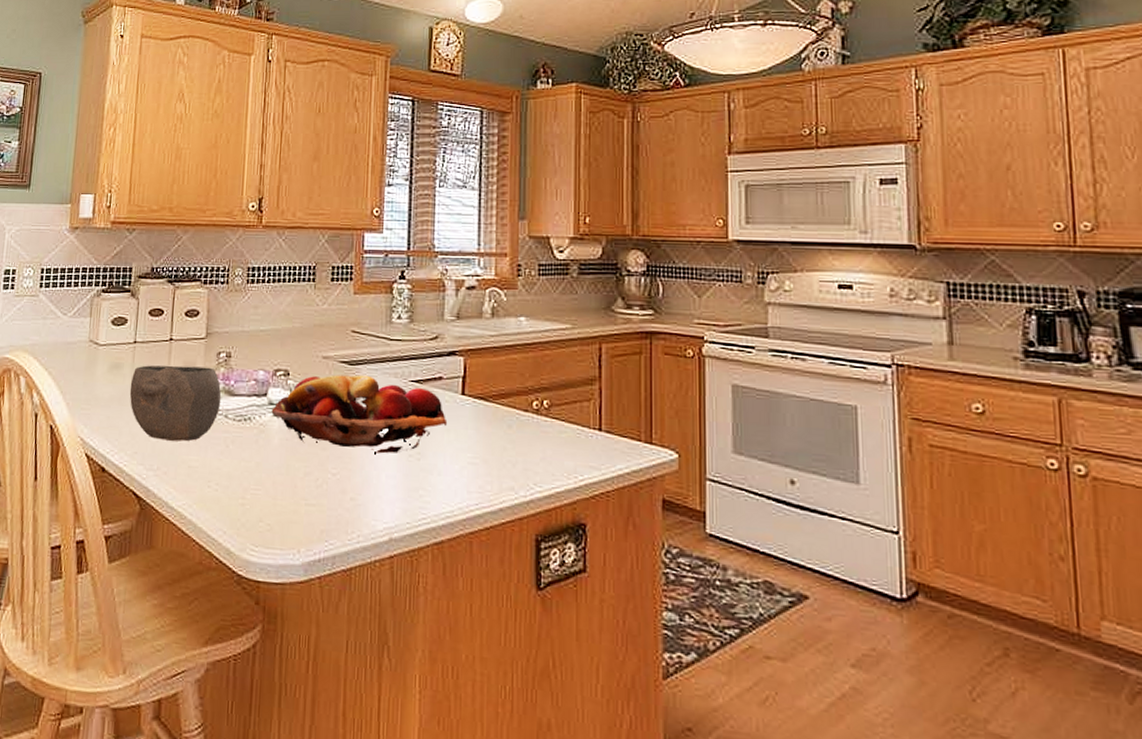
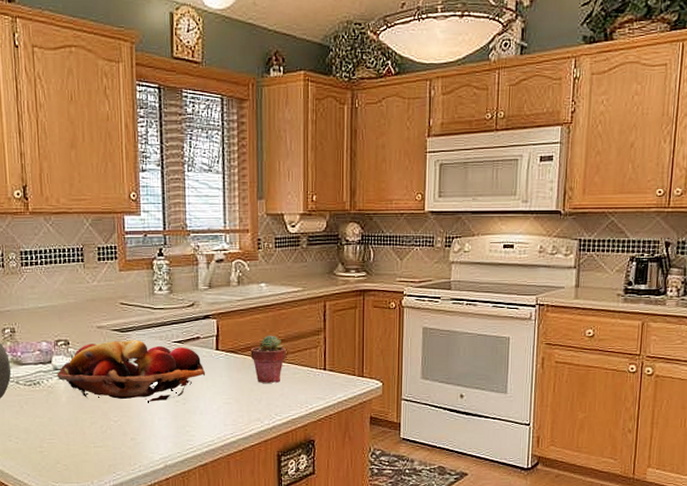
potted succulent: none [504,380,550,443] -> present [250,334,286,383]

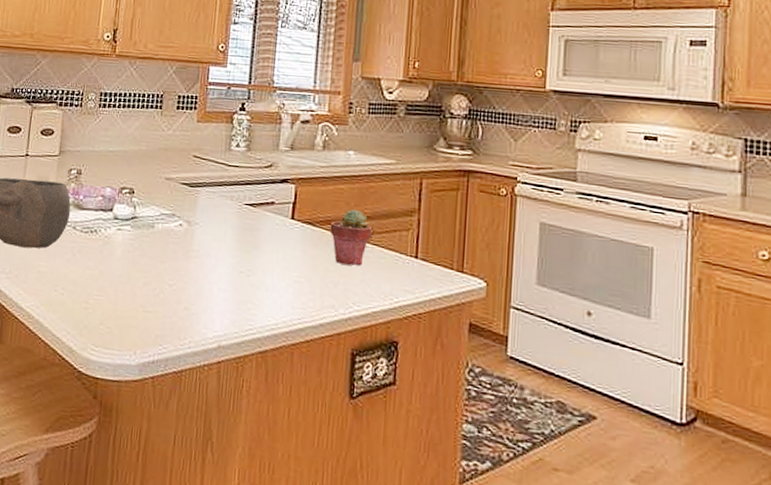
fruit basket: present [57,339,206,402] -> none [116,195,277,269]

